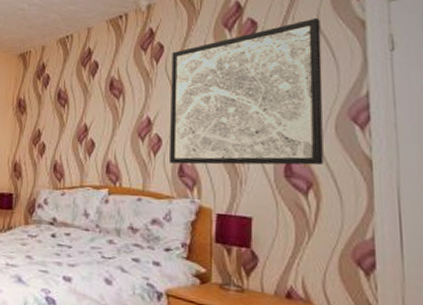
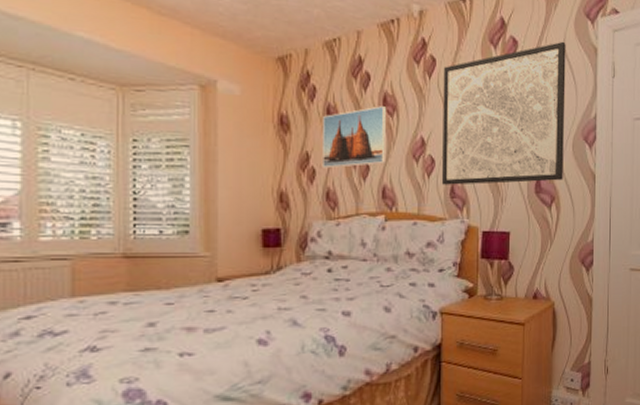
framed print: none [51,90,114,144] -> present [321,106,387,169]

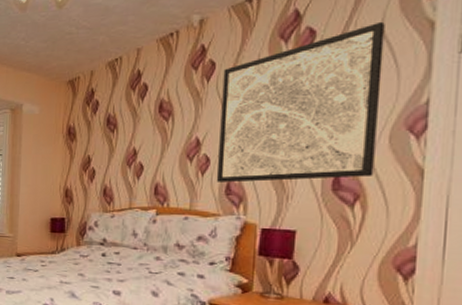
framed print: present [321,106,387,169] -> none [100,112,163,169]

